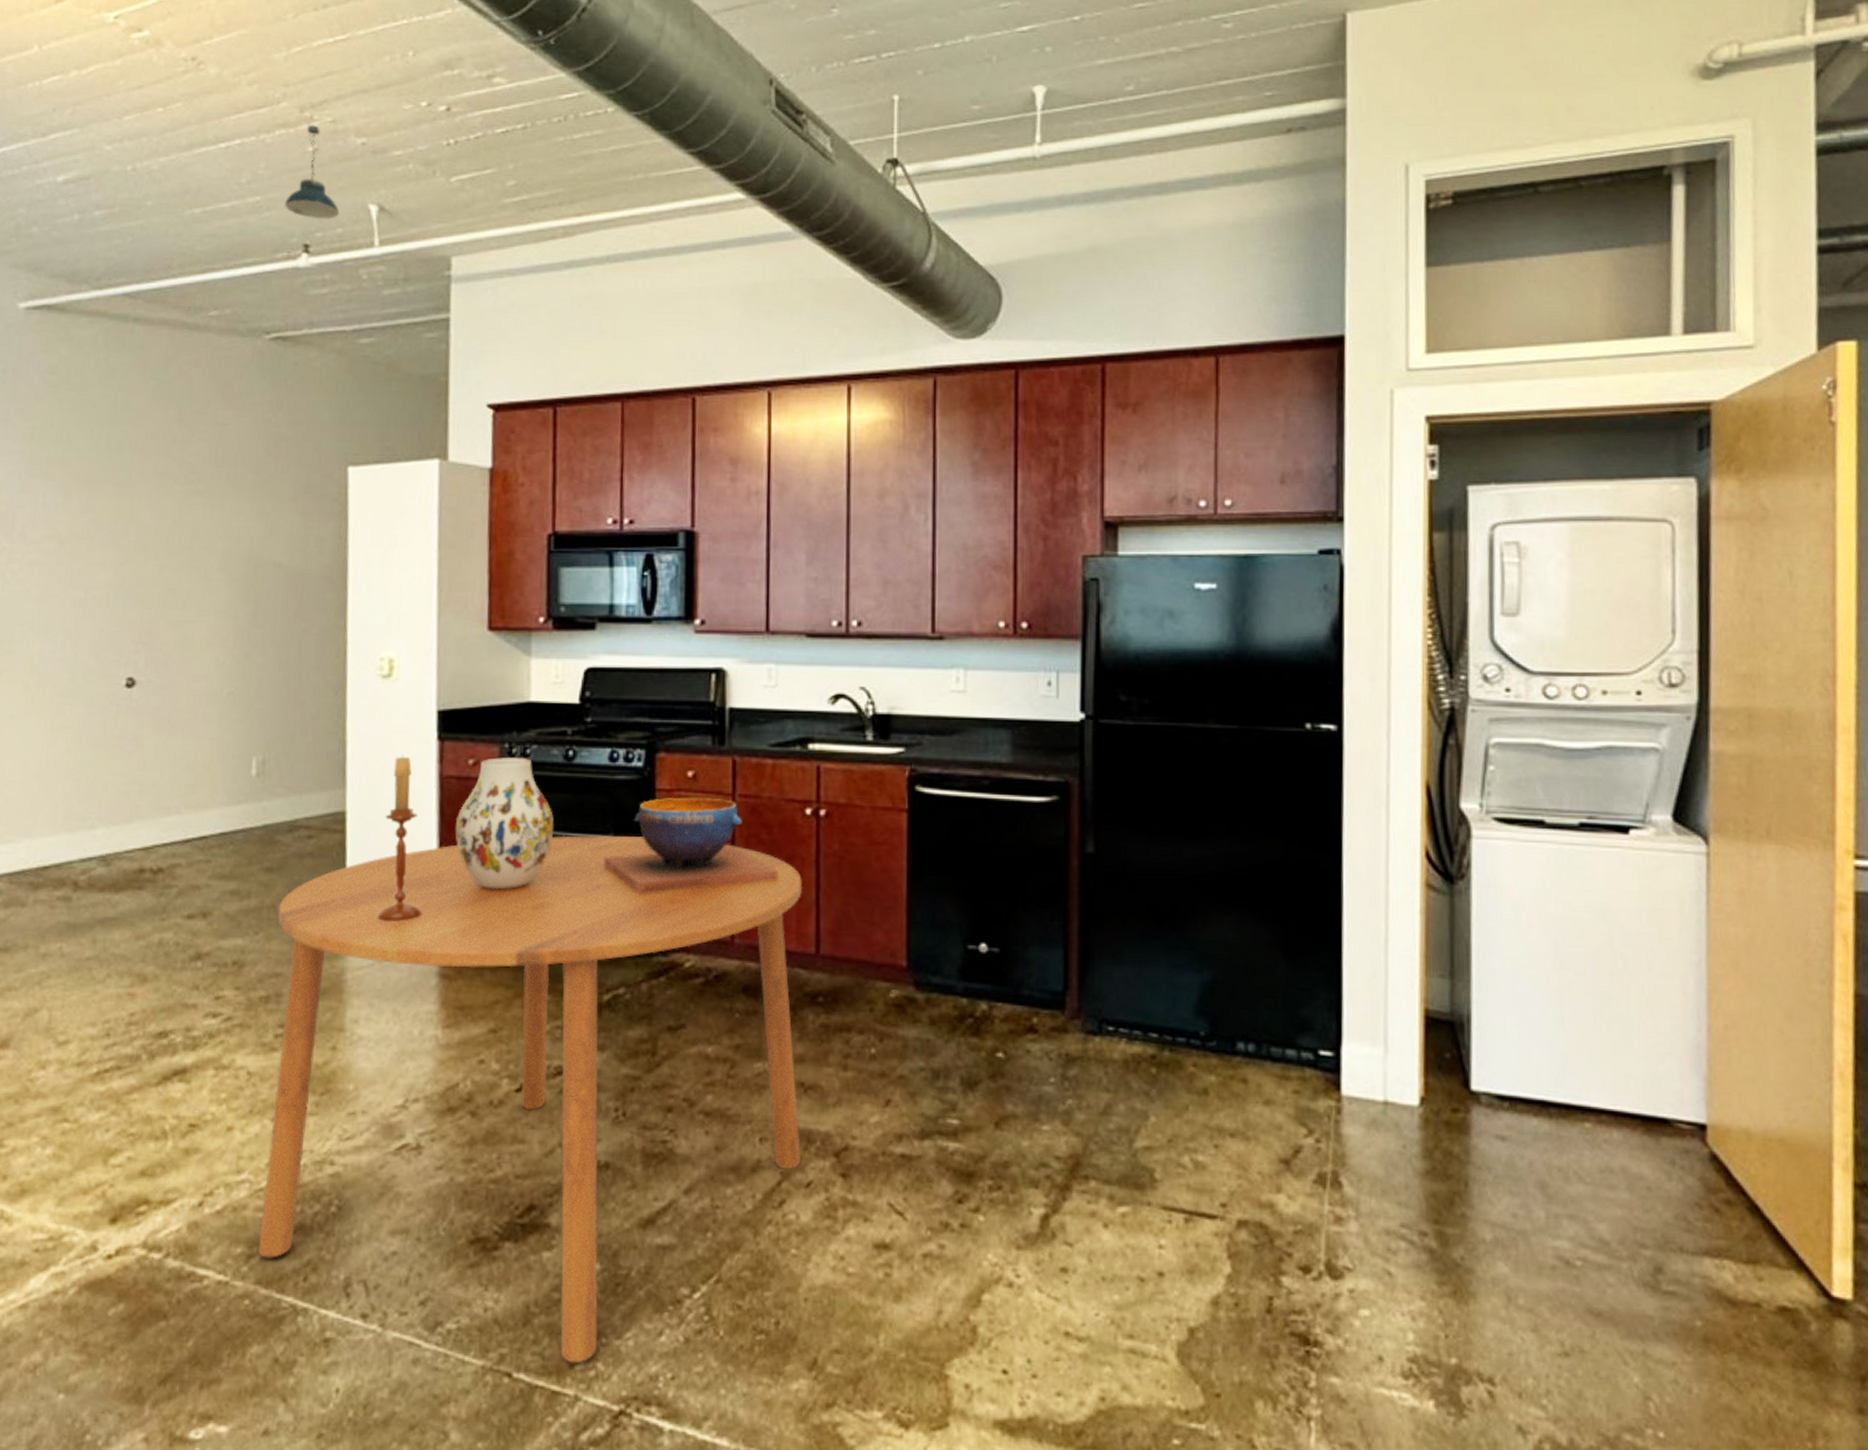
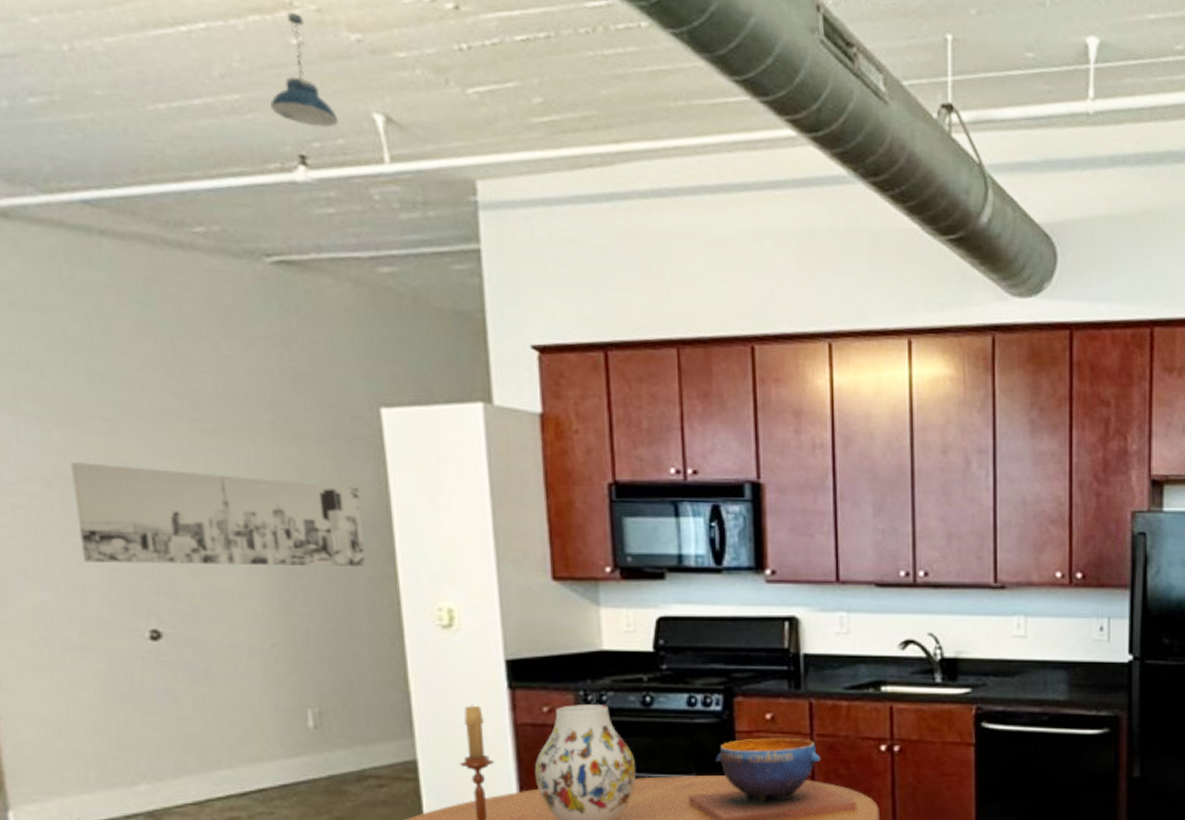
wall art: none [80,522,322,618] -> present [70,462,366,568]

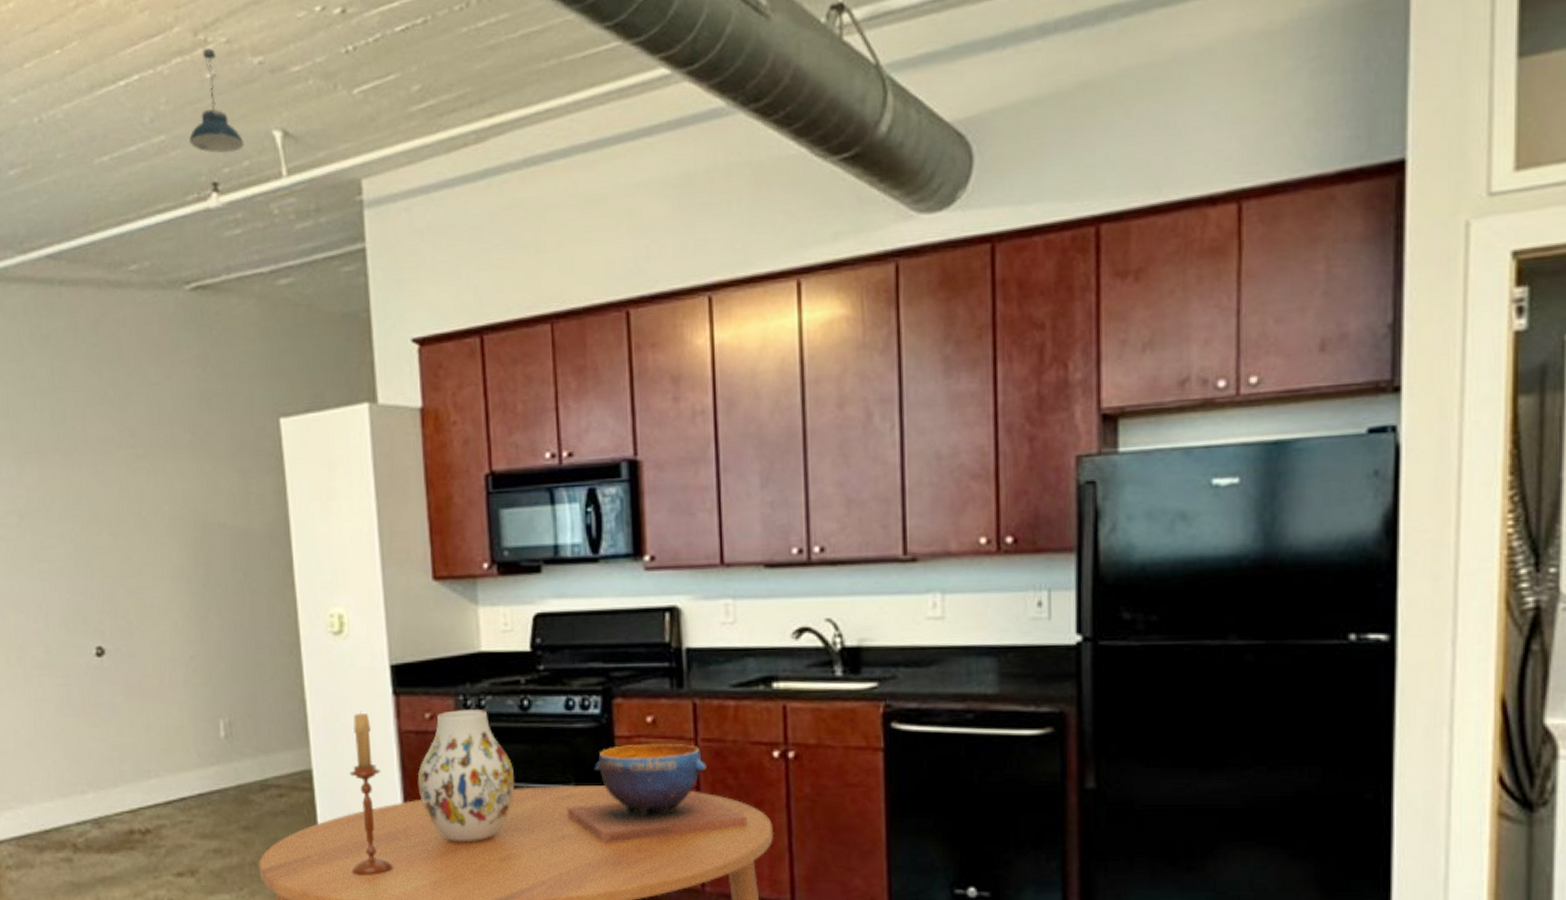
wall art: present [70,462,366,568] -> none [37,494,268,587]

